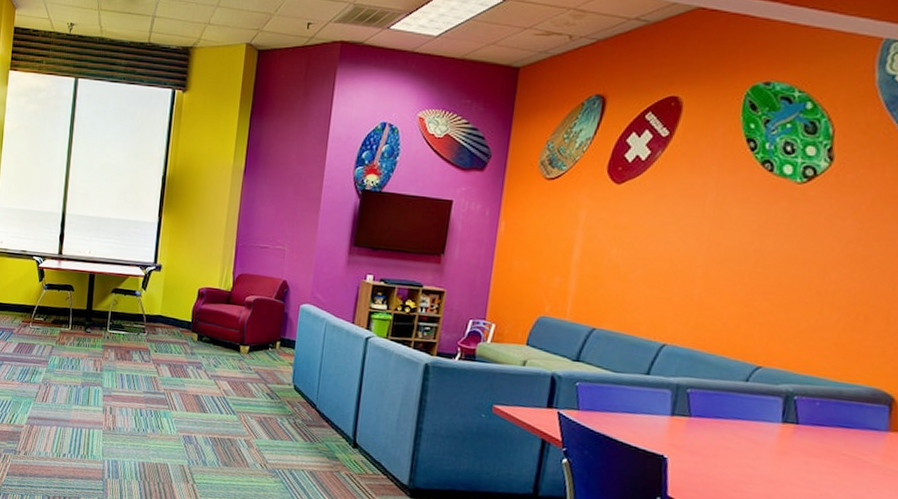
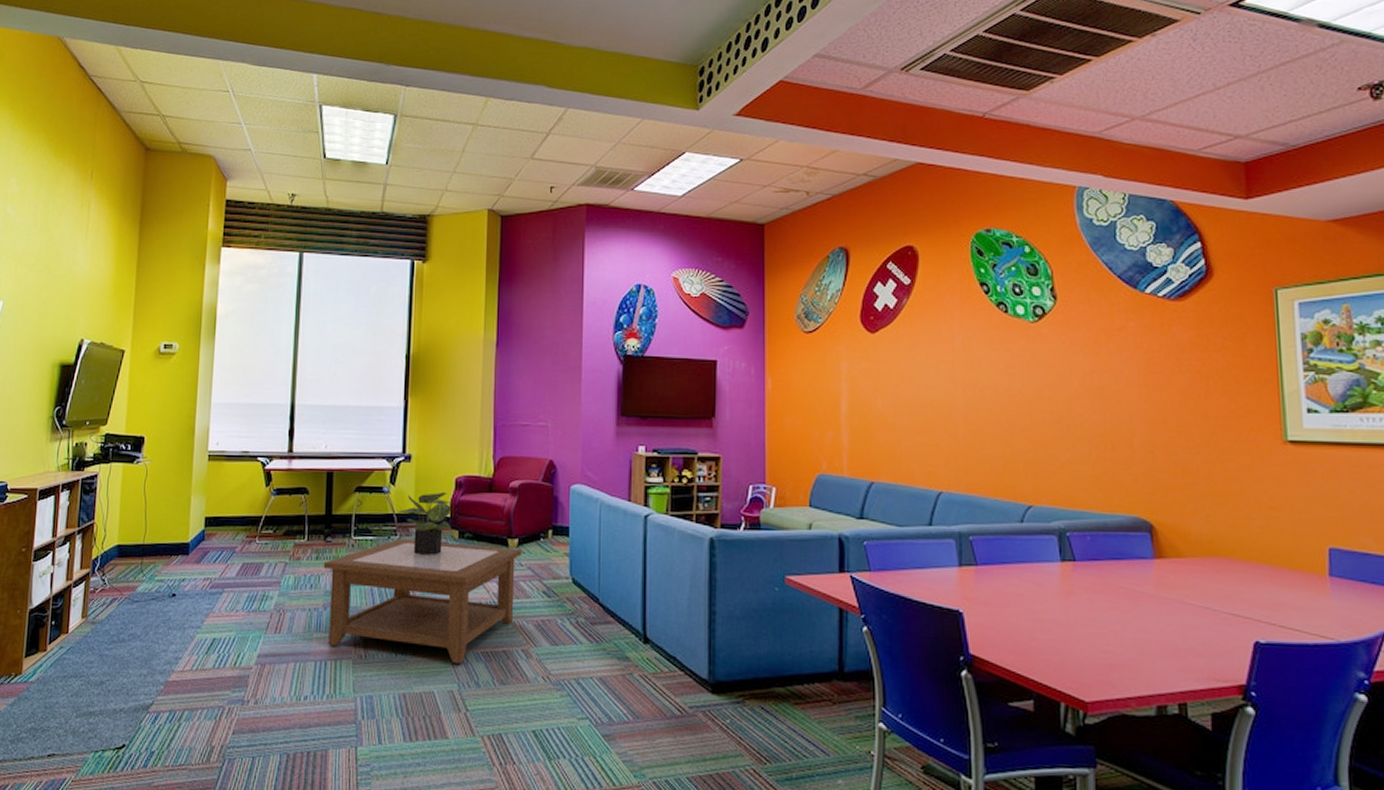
coffee table: none [83,336,251,445] -> present [323,539,521,664]
potted plant: none [146,299,193,353] -> present [396,491,451,556]

